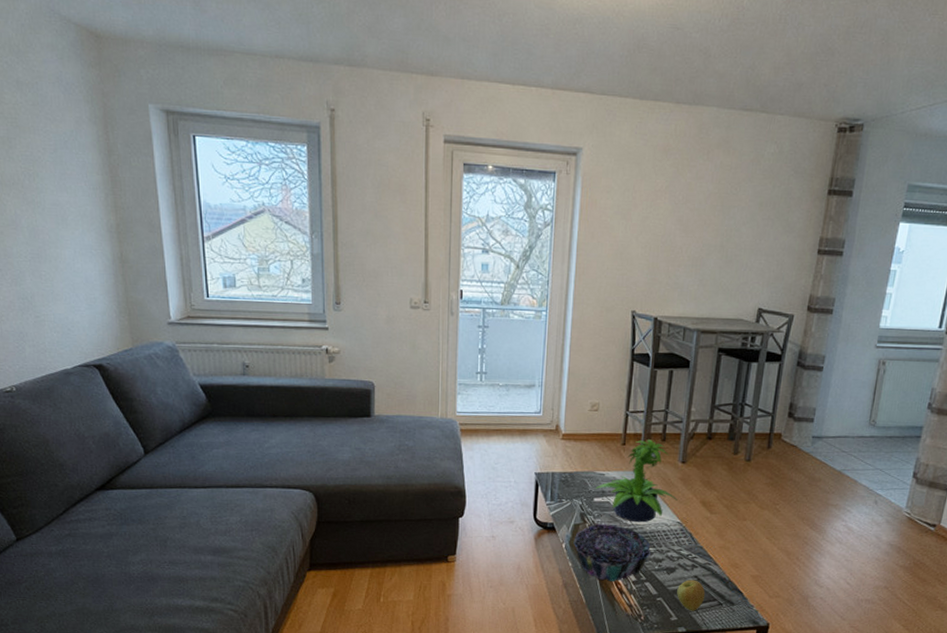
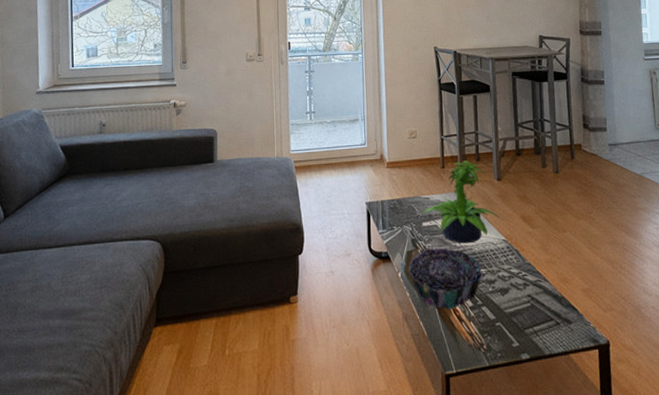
apple: present [677,579,706,611] -> none [514,299,542,334]

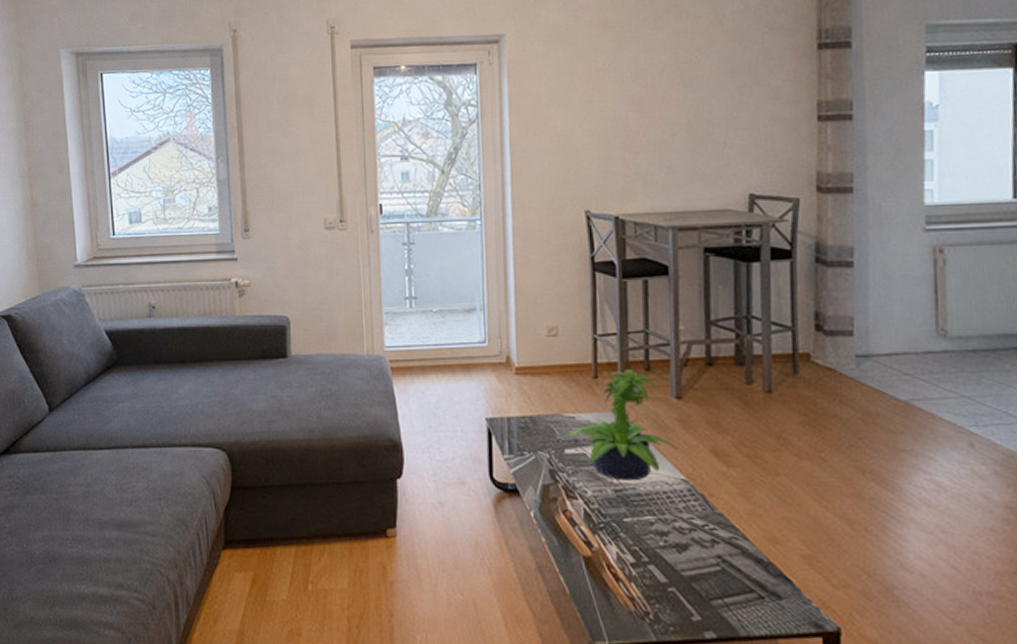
decorative bowl: present [408,247,482,310] -> none [544,483,650,565]

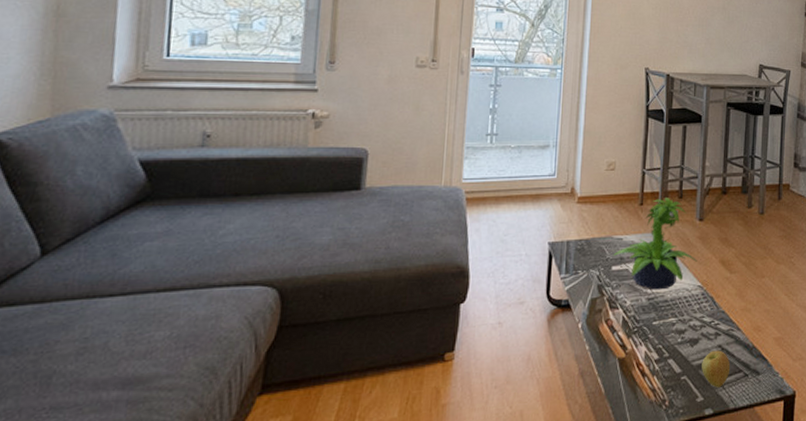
apple: none [695,561,738,608] -> present [702,350,731,388]

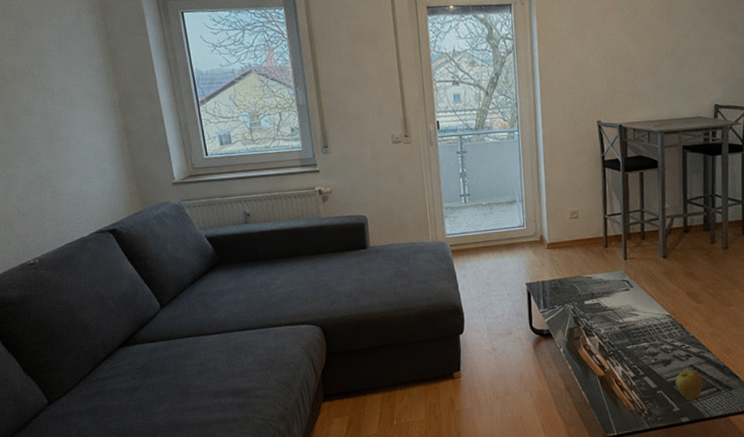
potted plant: present [613,198,697,290] -> none [584,239,664,320]

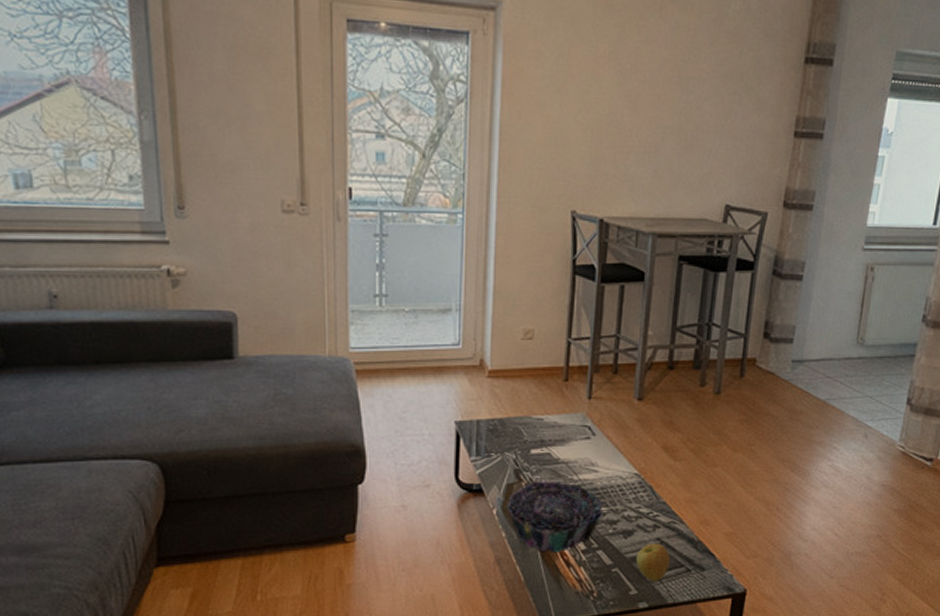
decorative bowl: none [570,324,645,381] -> present [507,480,603,553]

